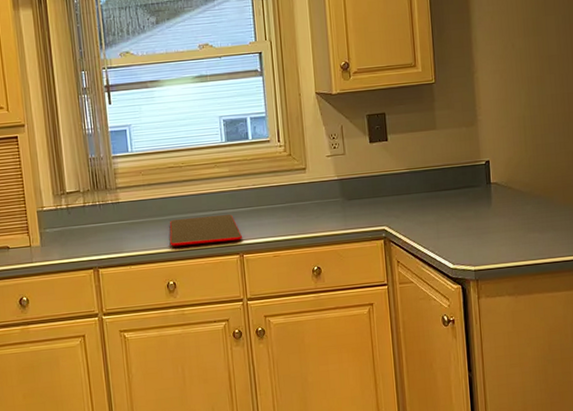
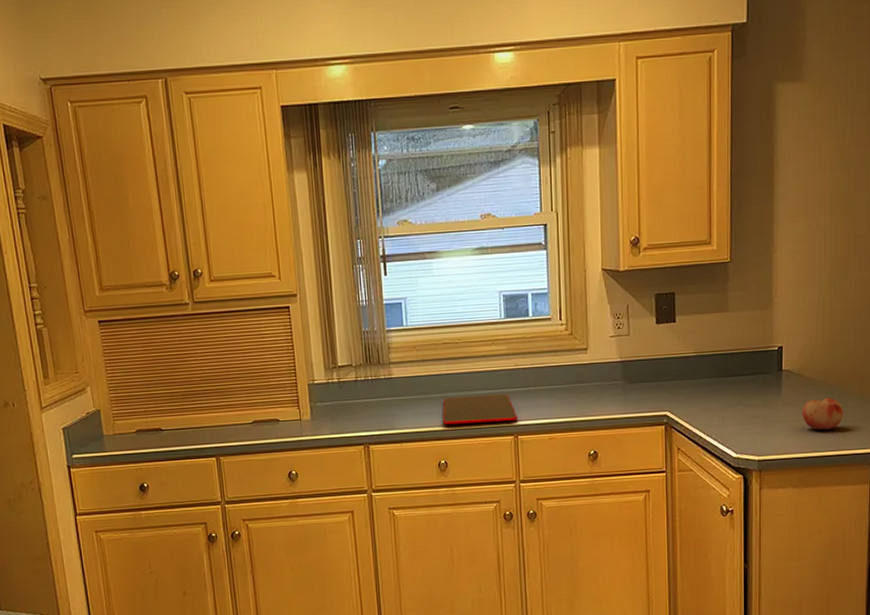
fruit: none [512,207,551,239] -> present [802,397,843,430]

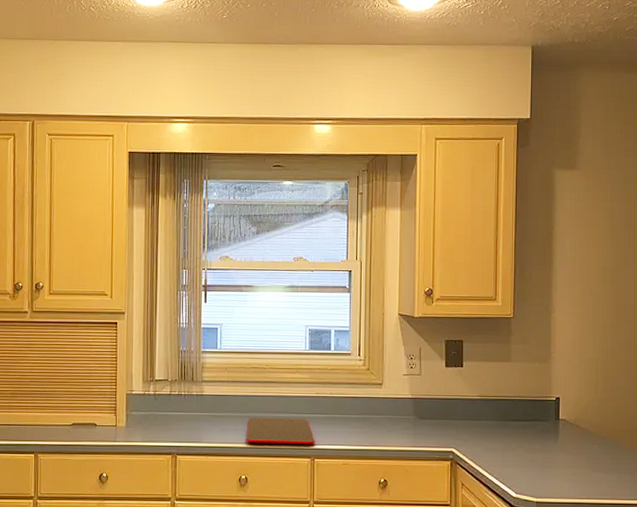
fruit: present [802,397,843,430] -> none [577,448,615,479]

